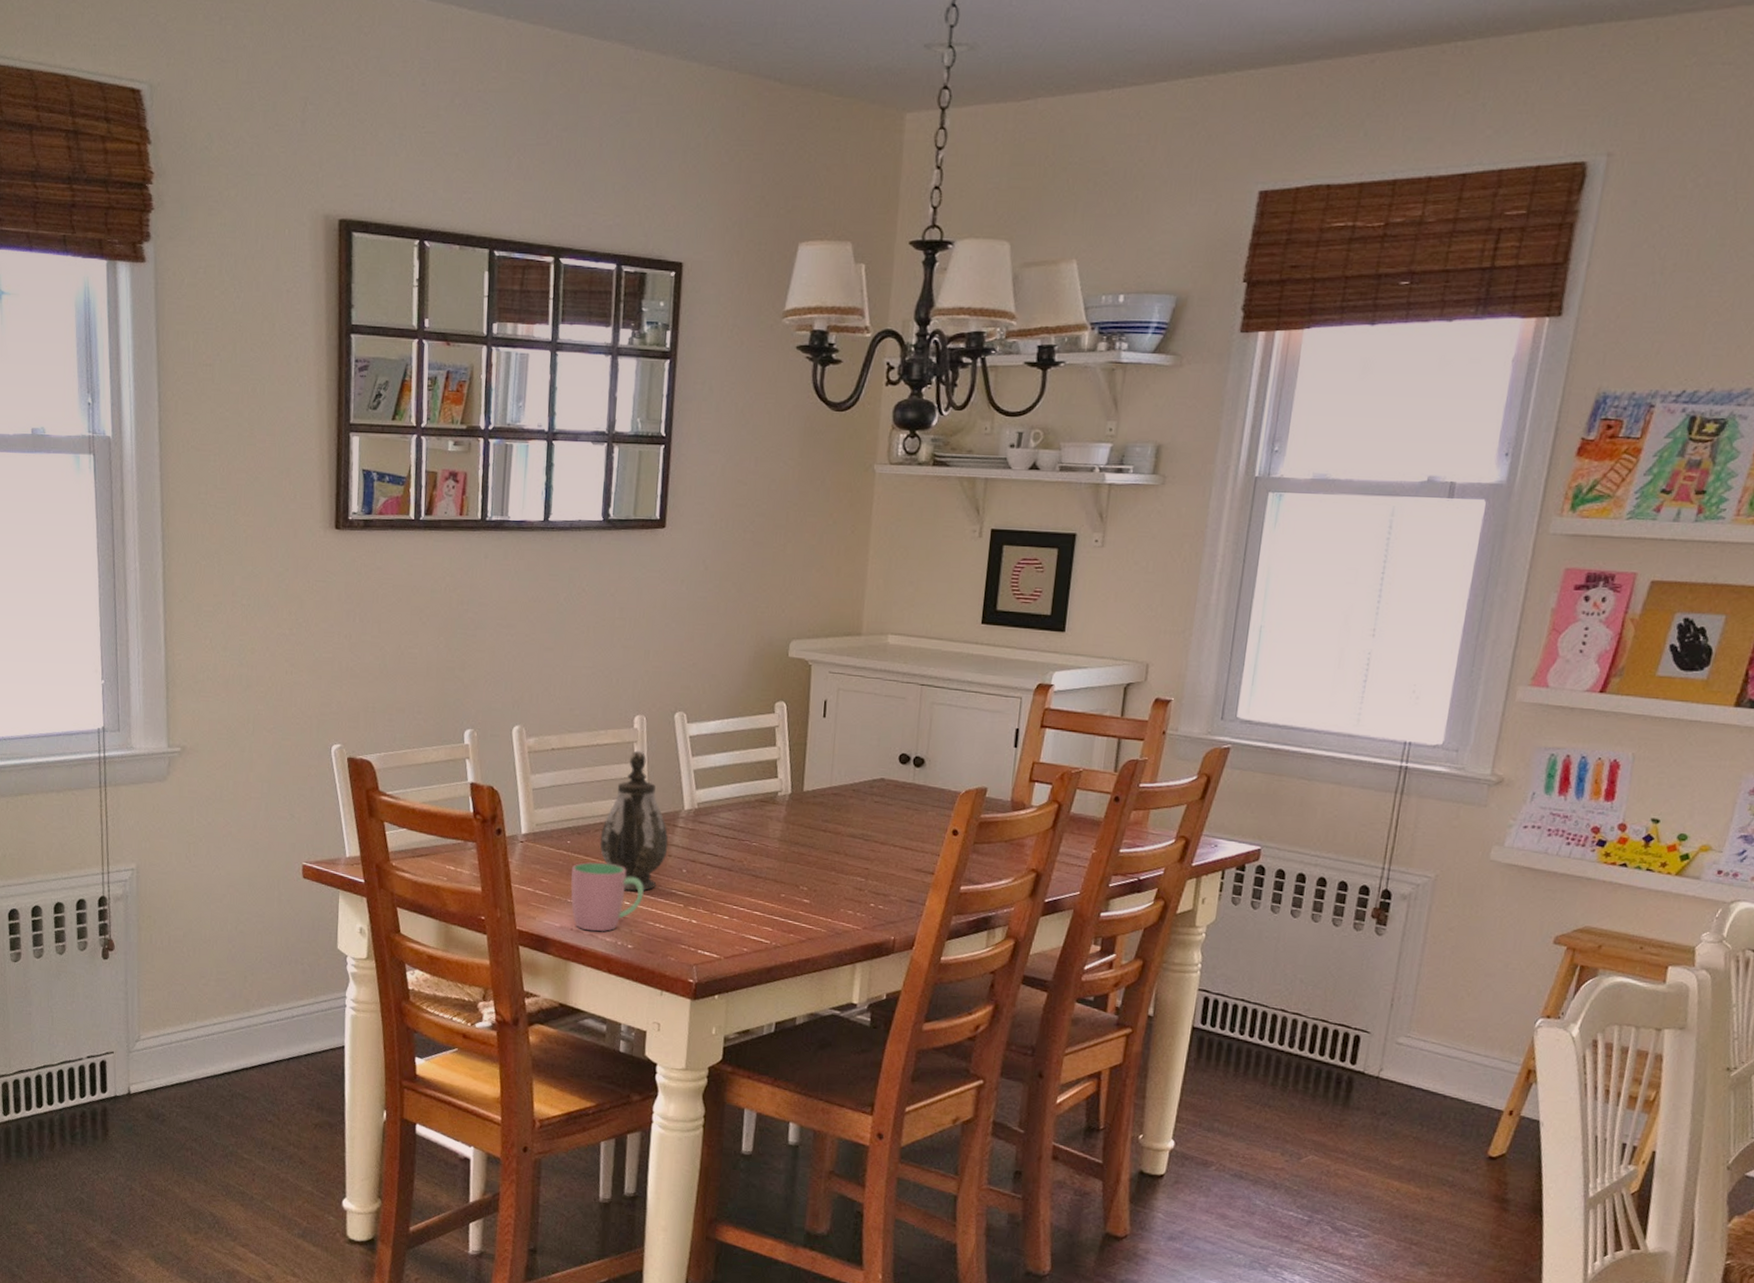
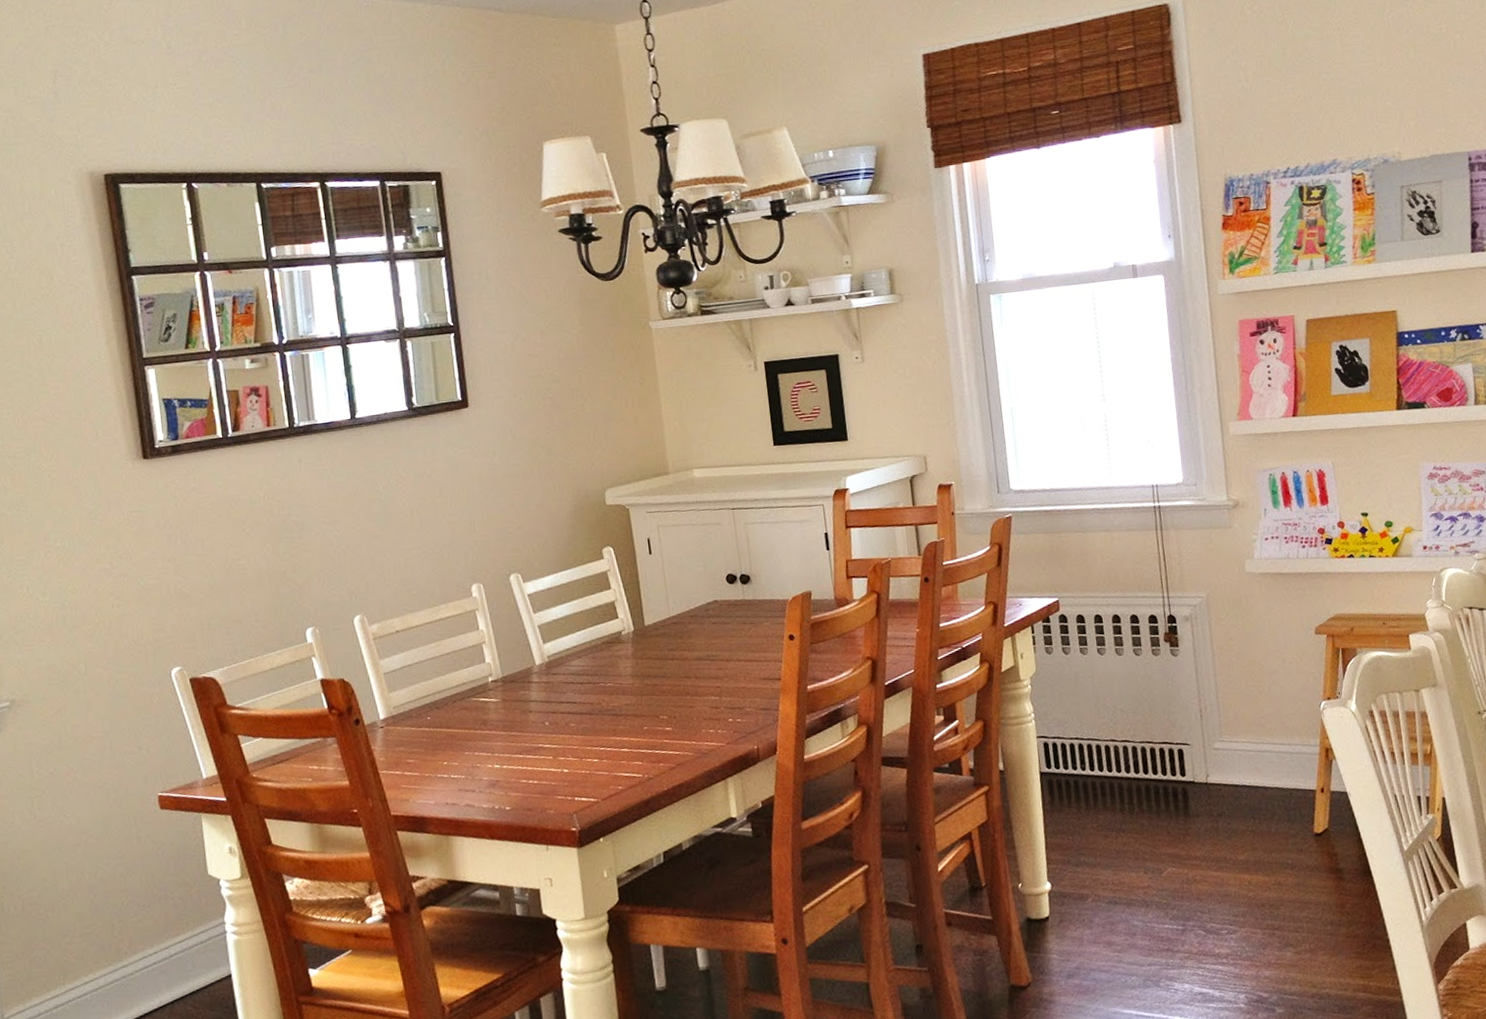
cup: present [570,861,644,932] -> none [436,731,512,802]
teapot: present [599,750,669,891] -> none [459,617,528,755]

